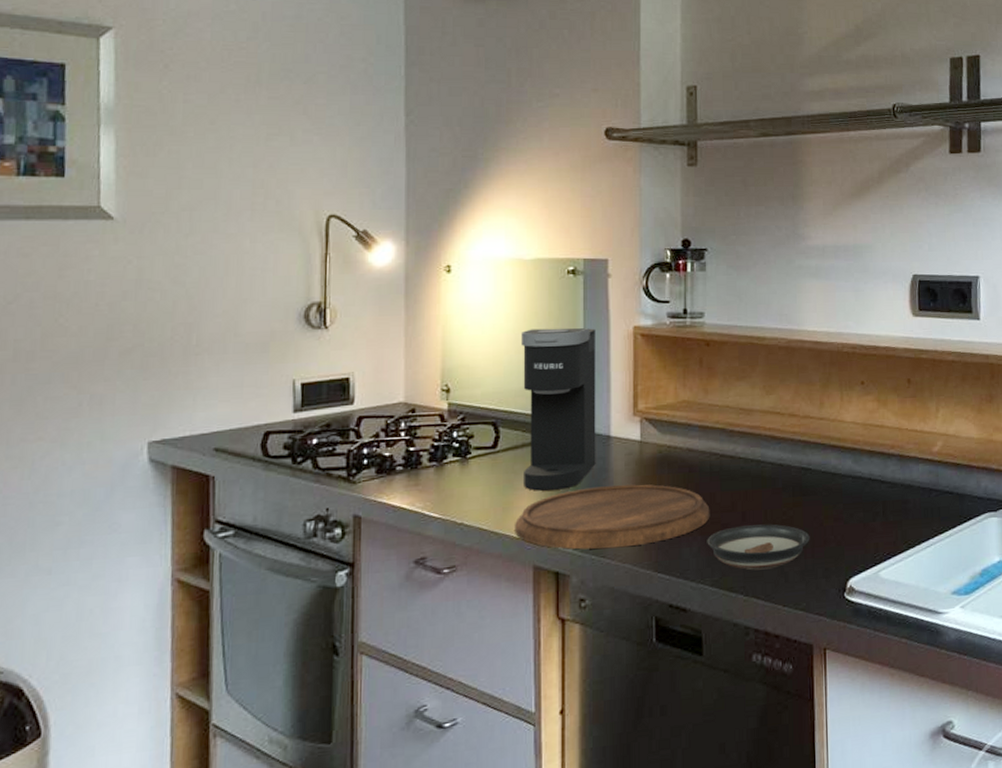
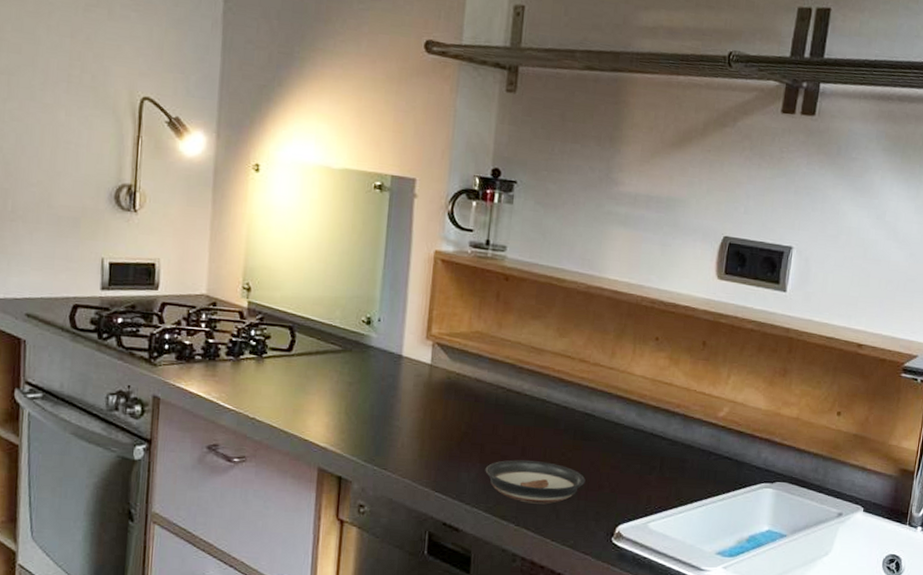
cutting board: present [515,484,710,550] -> none [303,402,492,464]
coffee maker: present [520,328,596,491] -> none [315,239,397,400]

